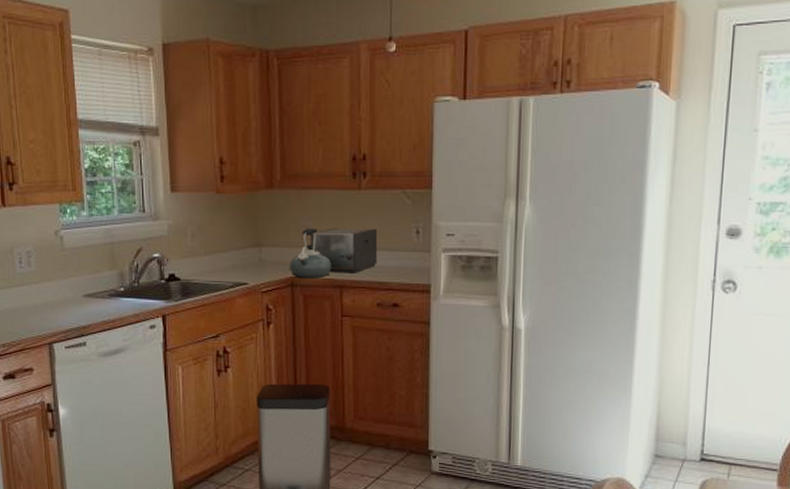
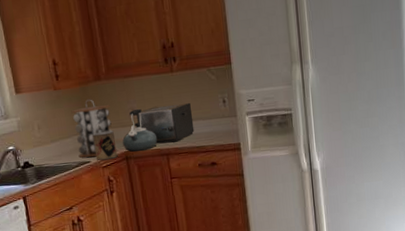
spice rack: none [233,209,282,279] -> present [71,99,117,158]
tin can: none [255,249,282,285] -> present [92,130,118,161]

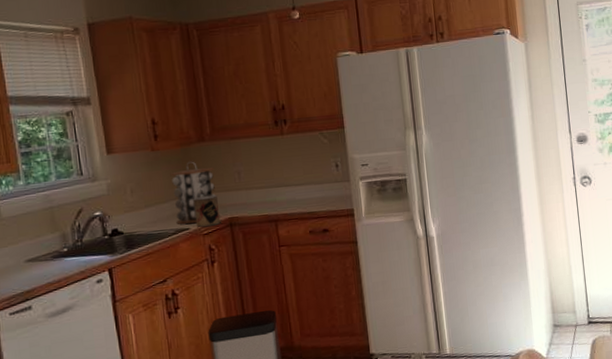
kettle: present [122,109,158,153] -> none [226,172,266,219]
toaster: present [136,102,195,144] -> none [243,166,306,210]

